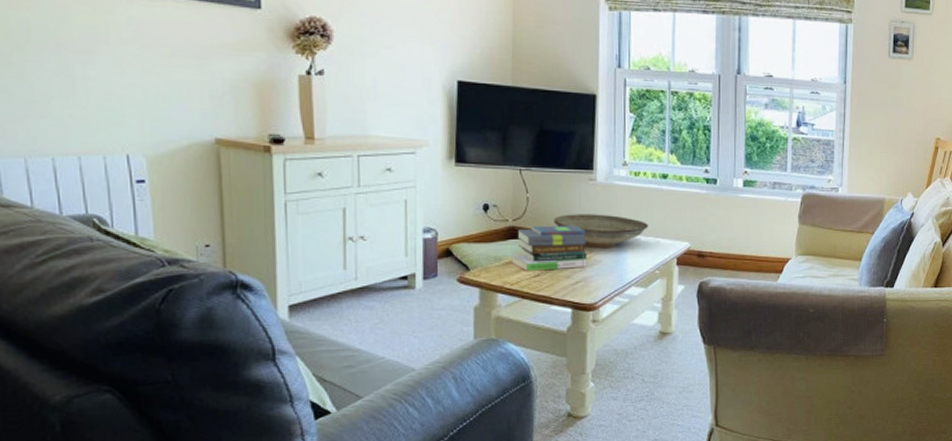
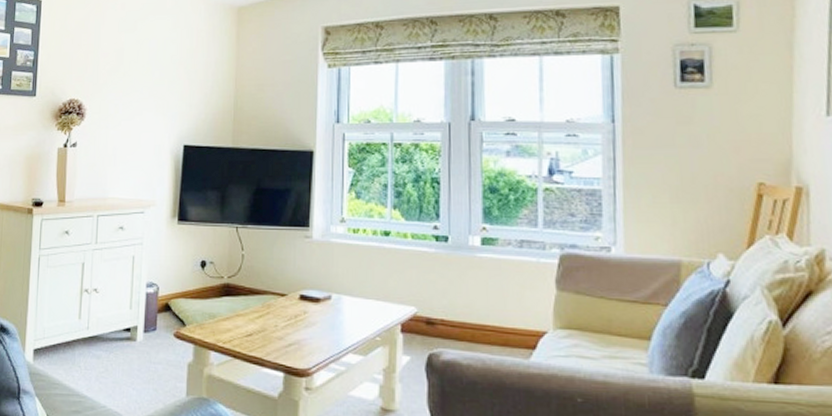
books: present [511,225,587,271] -> none [225,283,301,331]
decorative bowl: present [554,214,649,249] -> none [268,272,368,310]

